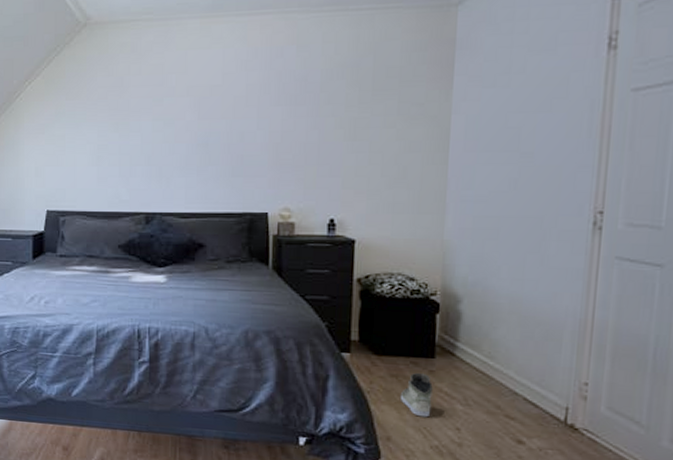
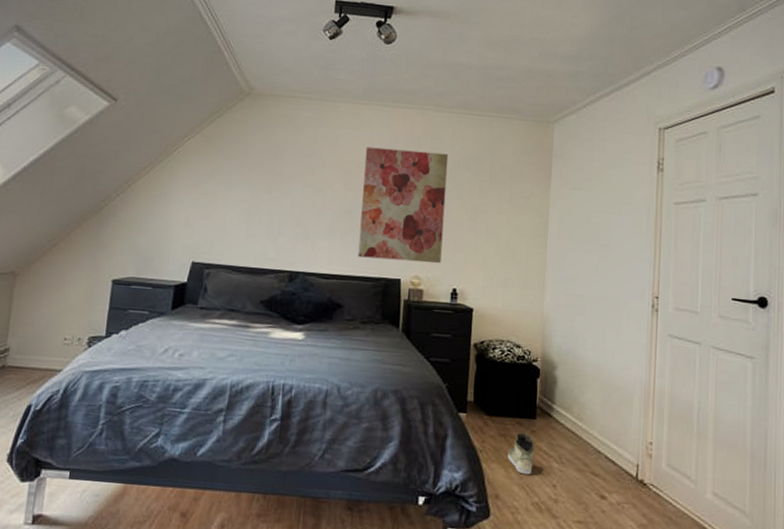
wall art: none [218,63,319,192] -> present [358,147,449,264]

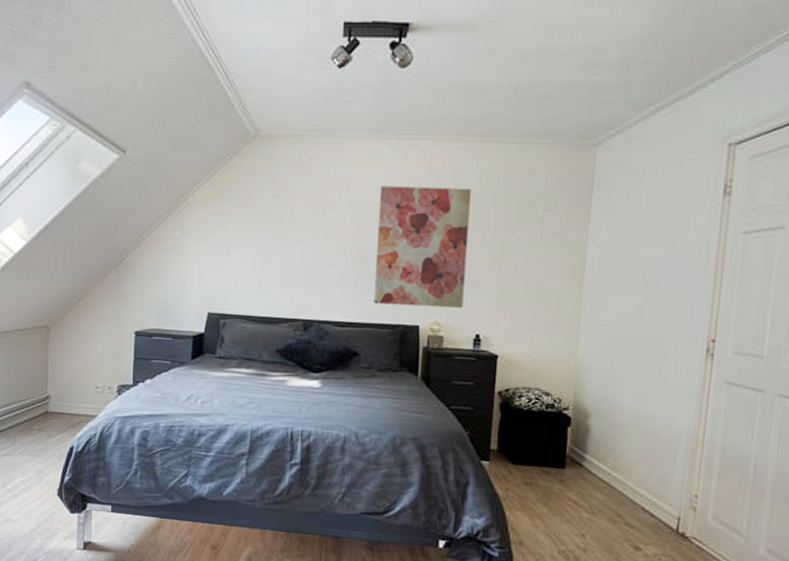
sneaker: present [508,432,534,475] -> none [533,481,562,524]

